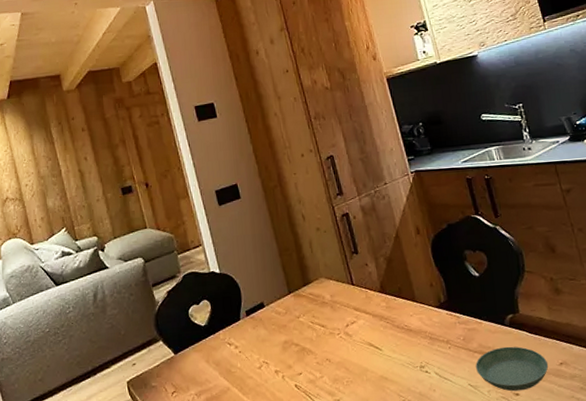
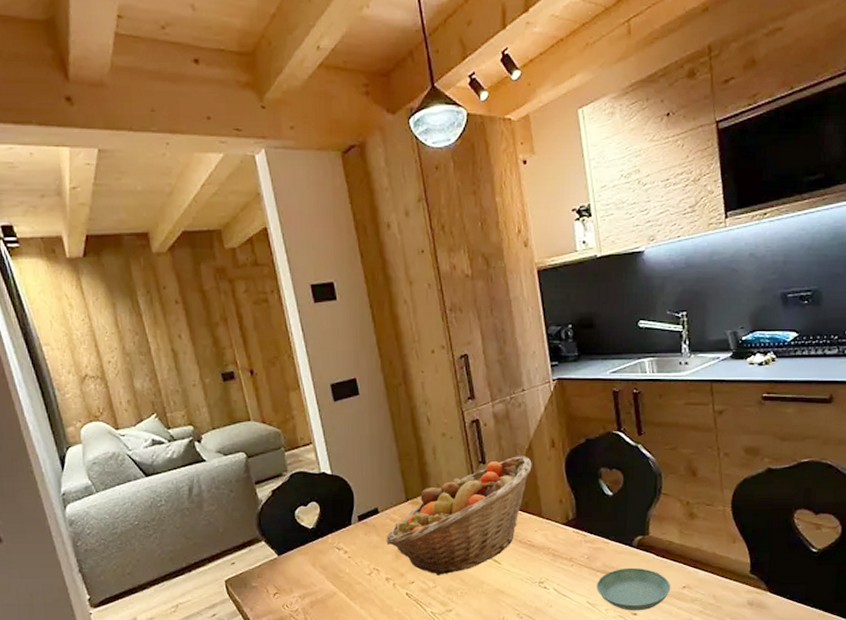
fruit basket: none [273,244,401,365] -> present [386,456,532,575]

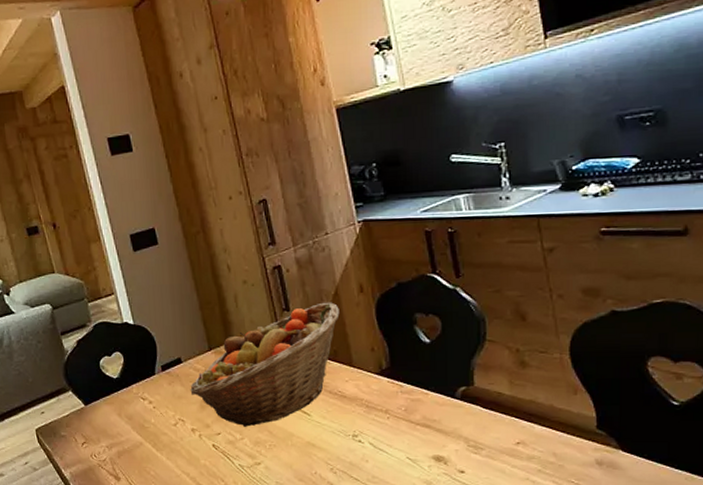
saucer: present [597,567,671,611] -> none [417,421,503,469]

